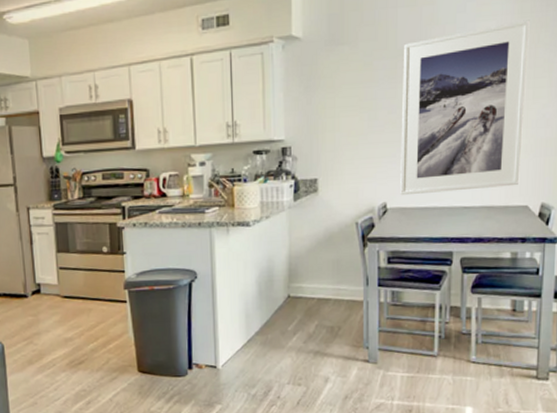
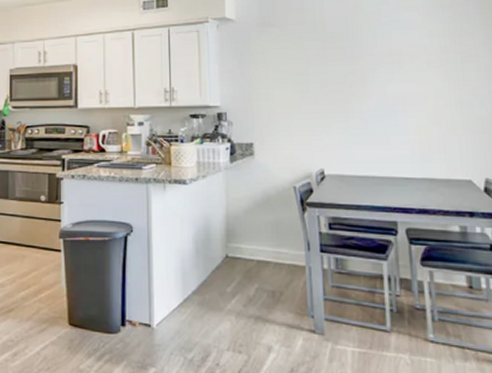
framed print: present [400,19,530,196] -> none [332,12,460,164]

